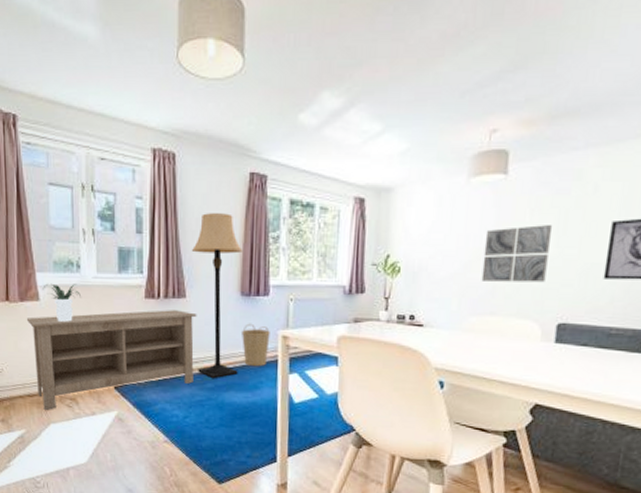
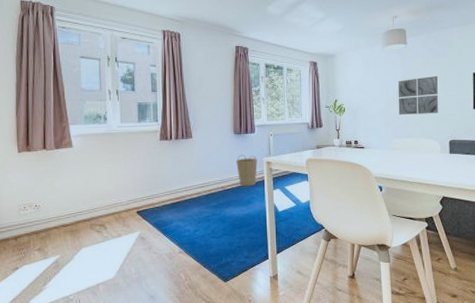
storage bench: present [26,310,197,410] -> none [61,148,202,237]
potted plant: present [42,283,81,322] -> none [75,132,108,163]
lamp: present [191,213,243,379] -> none [195,75,235,199]

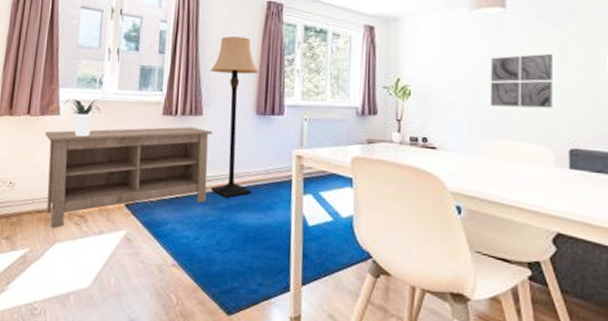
storage bench: none [61,148,202,237] -> present [44,127,213,228]
potted plant: none [75,132,108,163] -> present [64,98,101,137]
lamp: none [195,75,235,199] -> present [210,36,259,199]
basket: present [236,154,257,187] -> none [256,142,284,187]

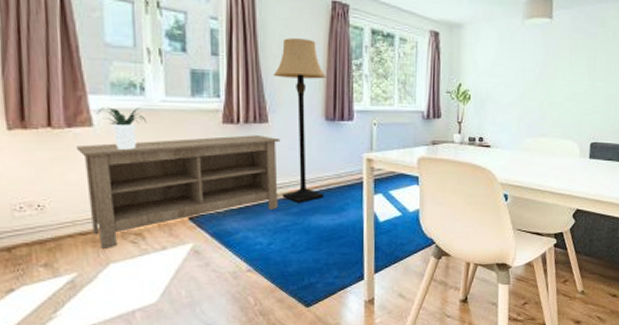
wall art: present [490,54,554,109] -> none [535,62,586,109]

